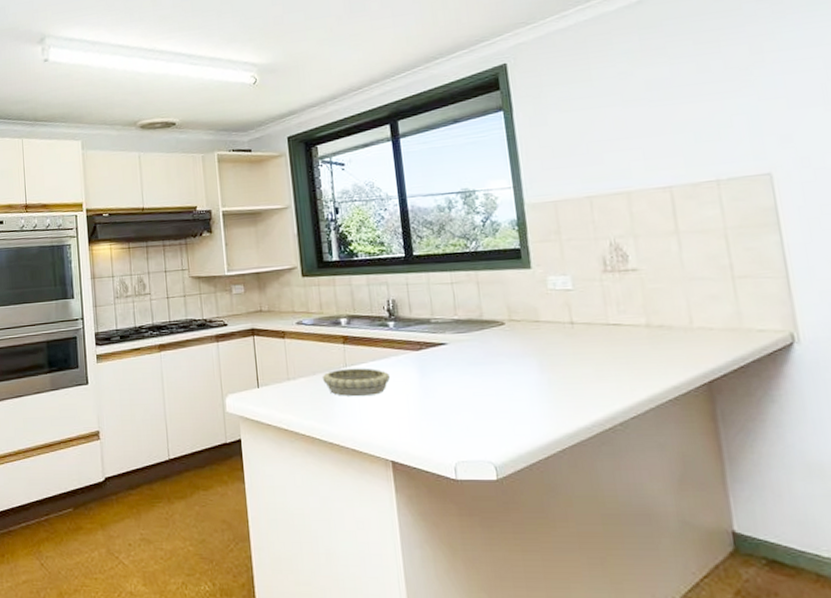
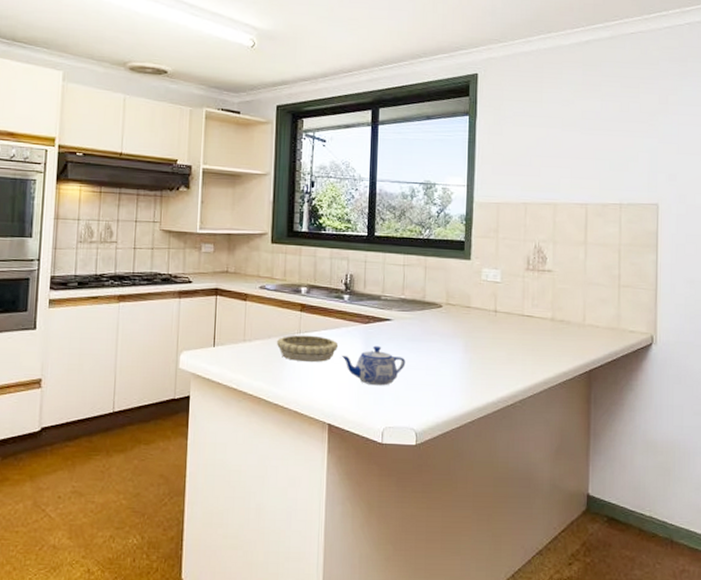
teapot: none [395,373,471,417] -> present [341,345,406,386]

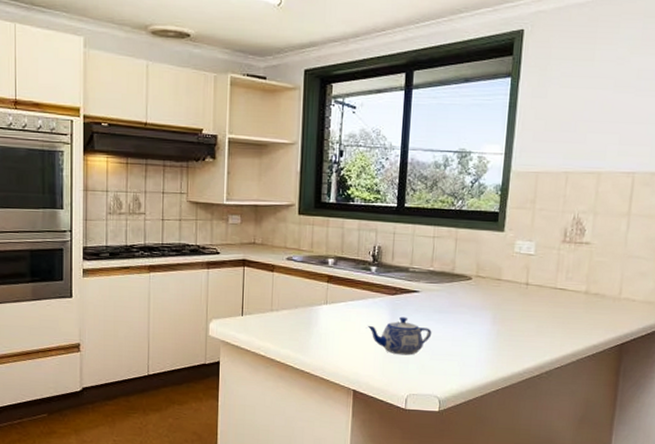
decorative bowl: present [276,335,339,363] -> none [303,305,365,332]

